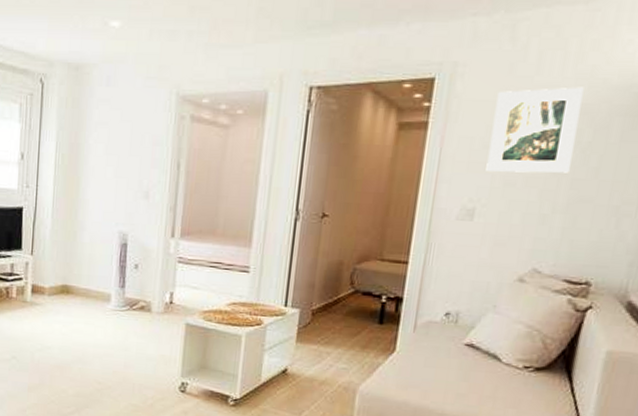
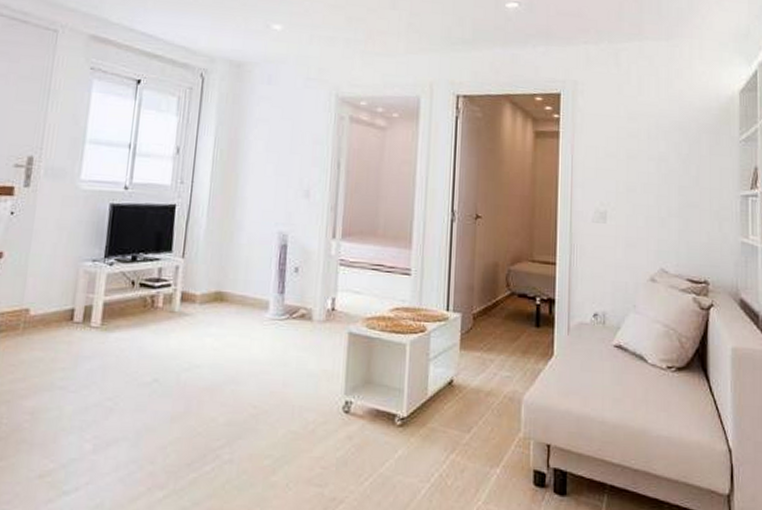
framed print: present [486,87,584,173] -> none [611,107,676,181]

